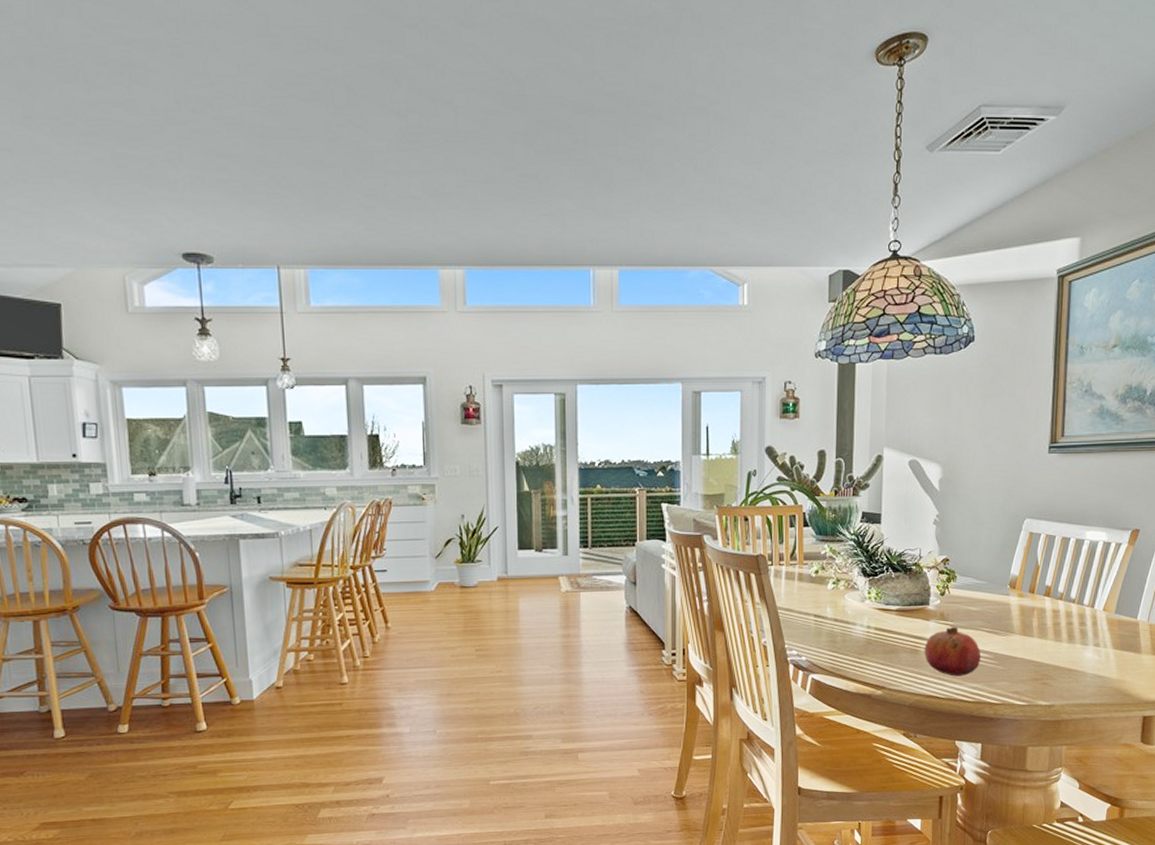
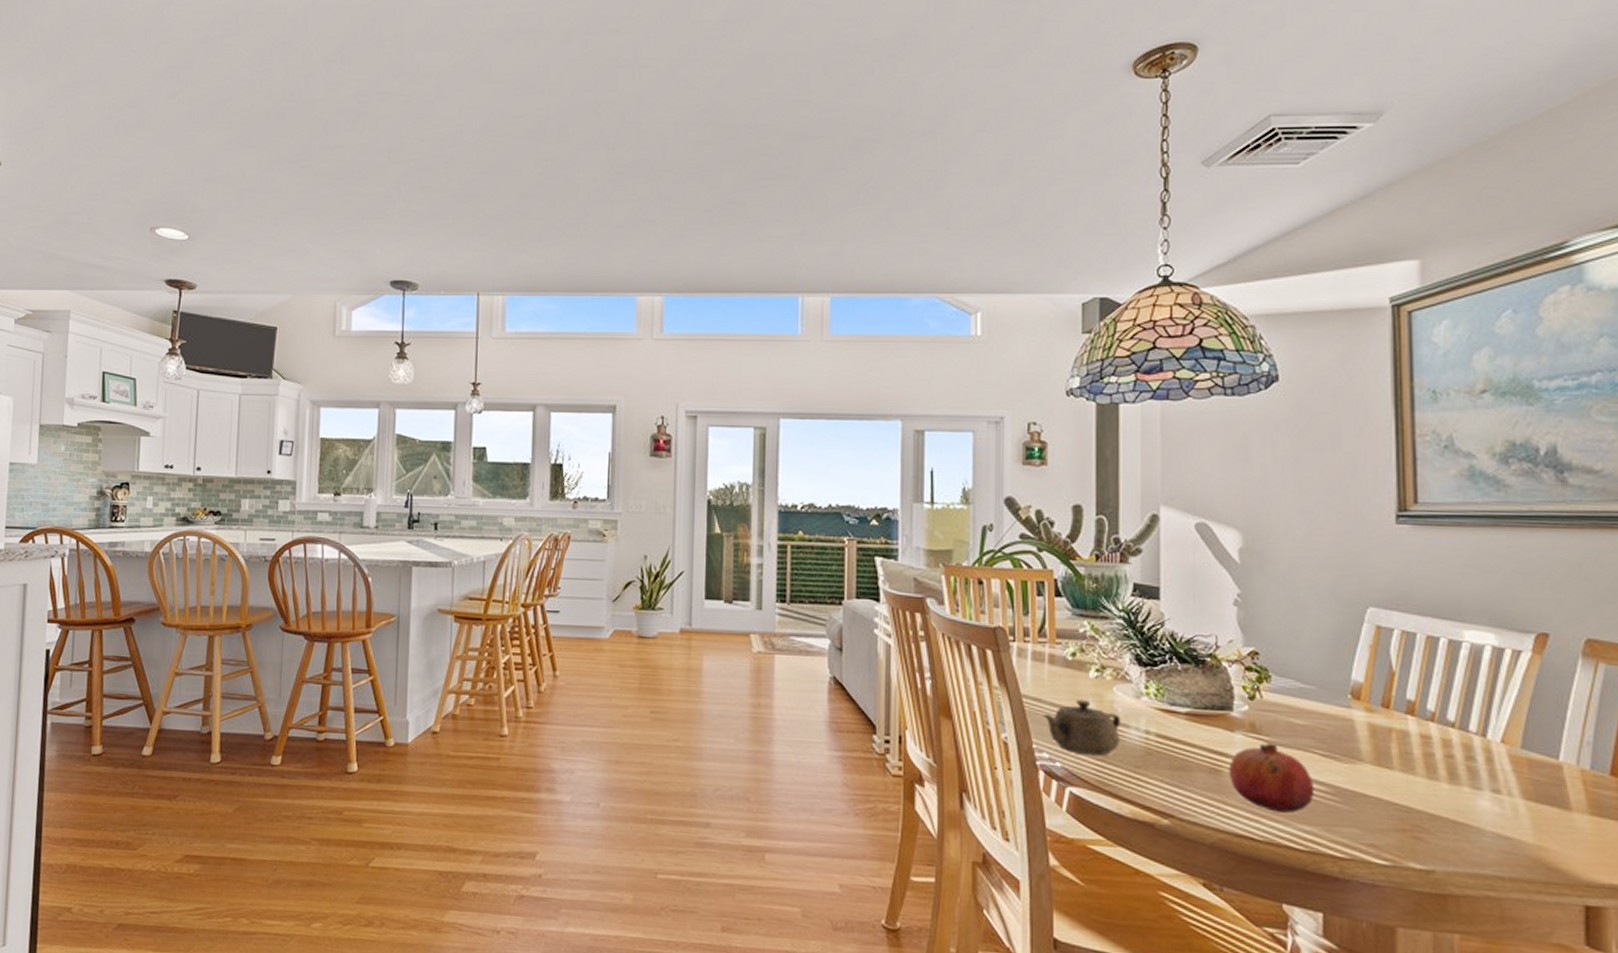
teapot: none [792,606,850,650] -> present [1042,699,1121,757]

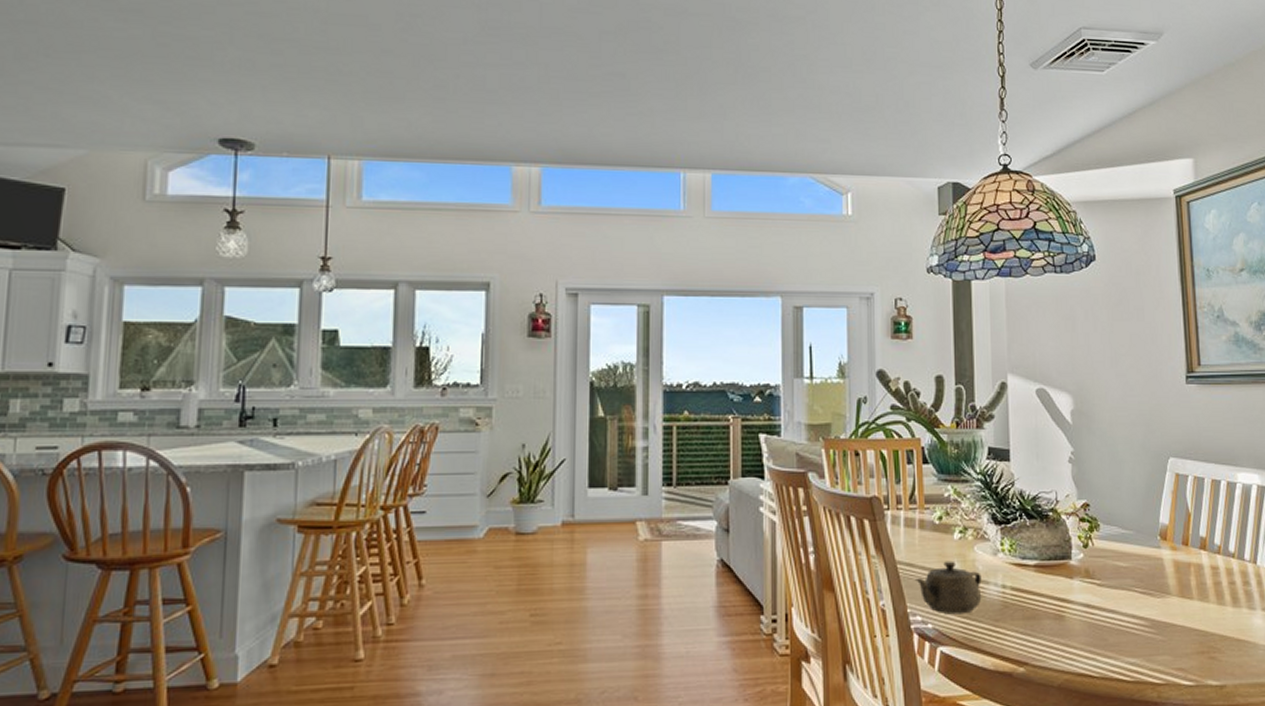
fruit: present [1228,743,1315,813] -> none [1069,587,1137,649]

